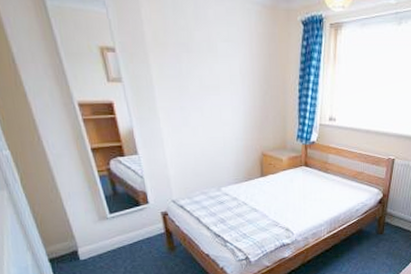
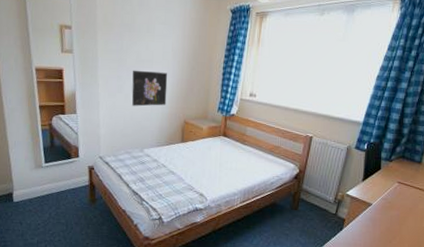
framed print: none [197,98,240,141] -> present [131,70,168,107]

